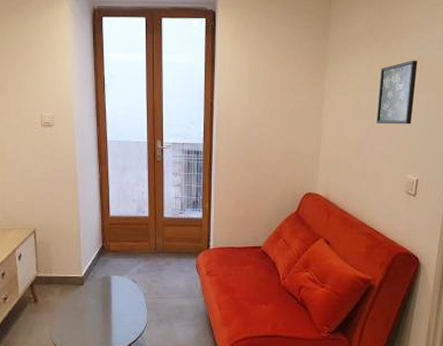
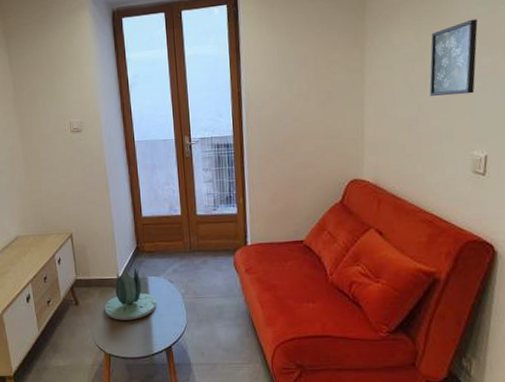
succulent plant: none [64,264,119,319] -> present [104,266,157,320]

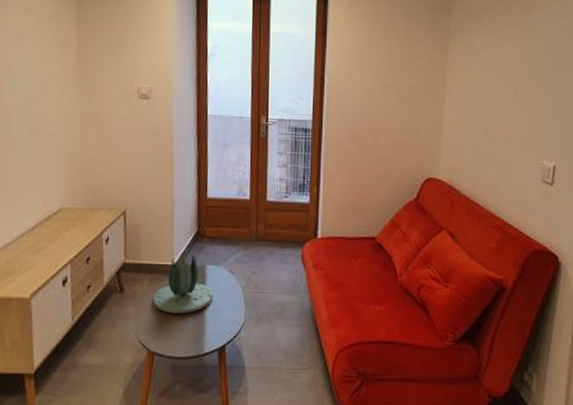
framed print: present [429,19,478,96] -> none [506,33,552,104]

